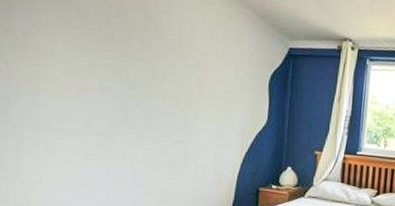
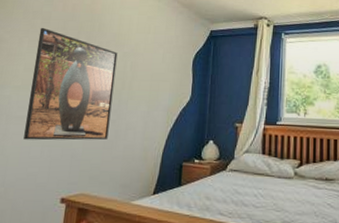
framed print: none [72,22,180,161] -> present [23,27,118,141]

